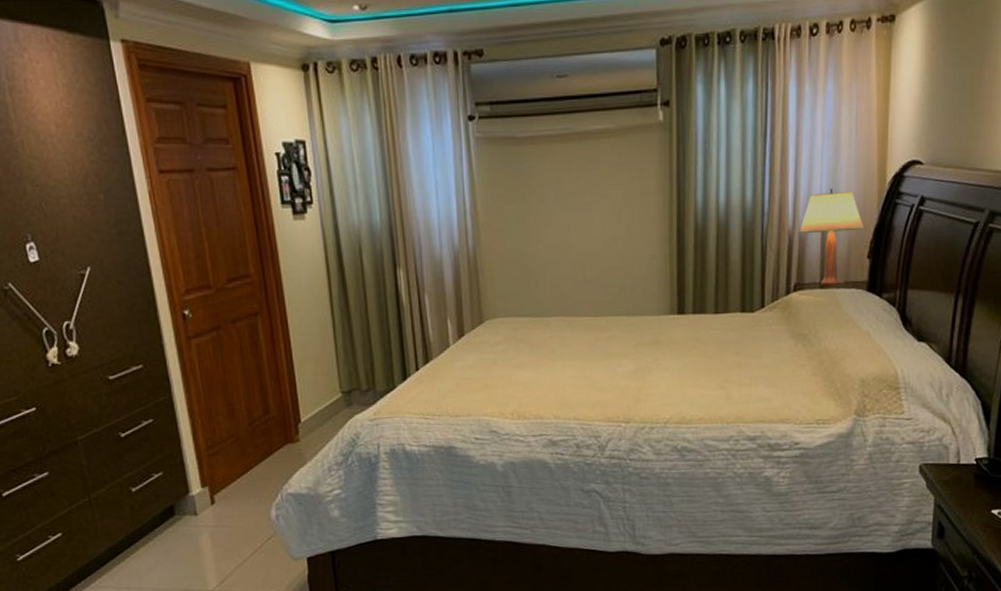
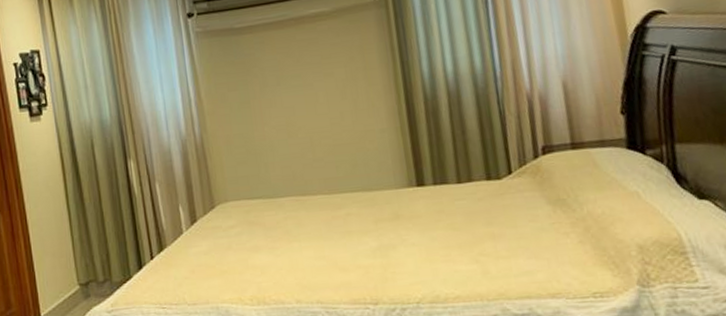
table lamp: present [799,189,865,286] -> none [538,47,612,147]

